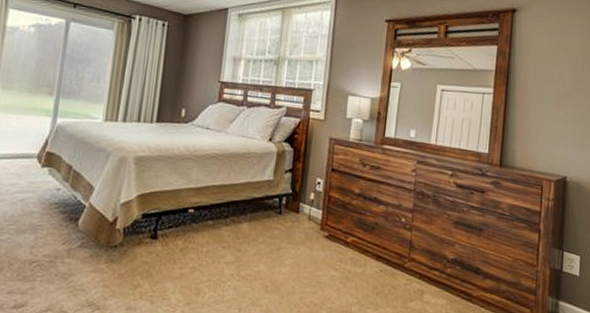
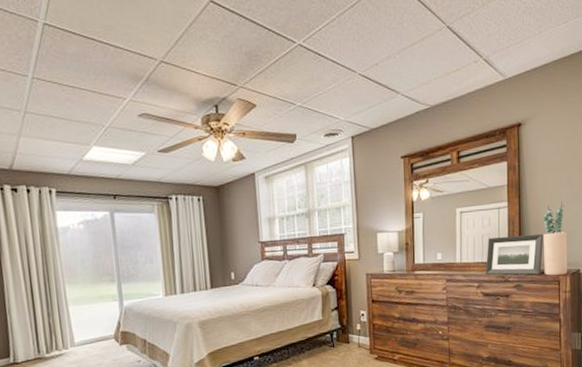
picture frame: none [461,123,530,175] -> present [485,233,544,276]
vase: none [526,99,556,181] -> present [543,201,568,277]

